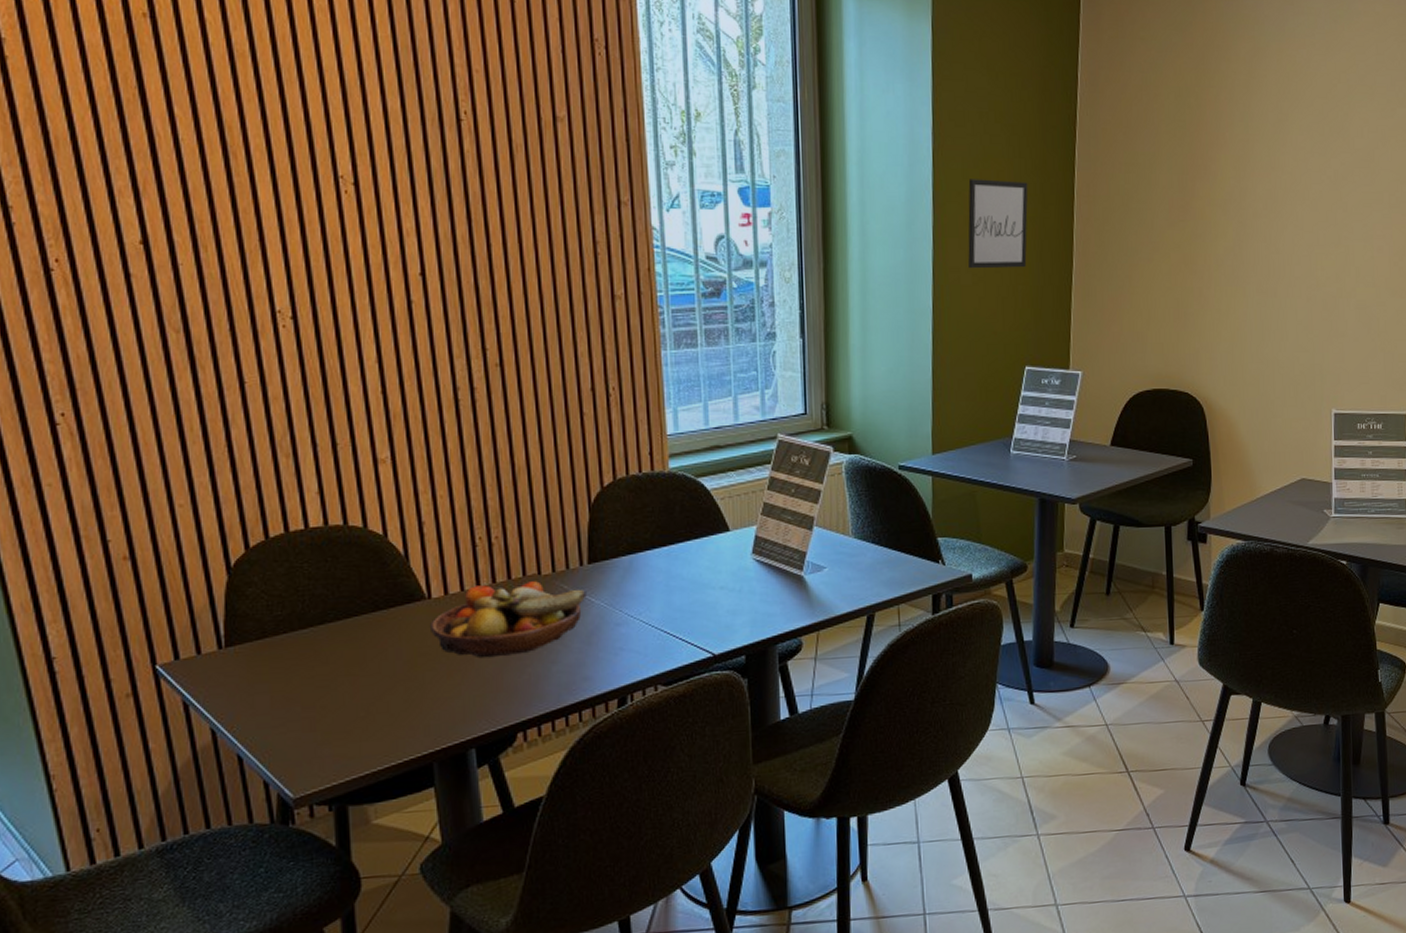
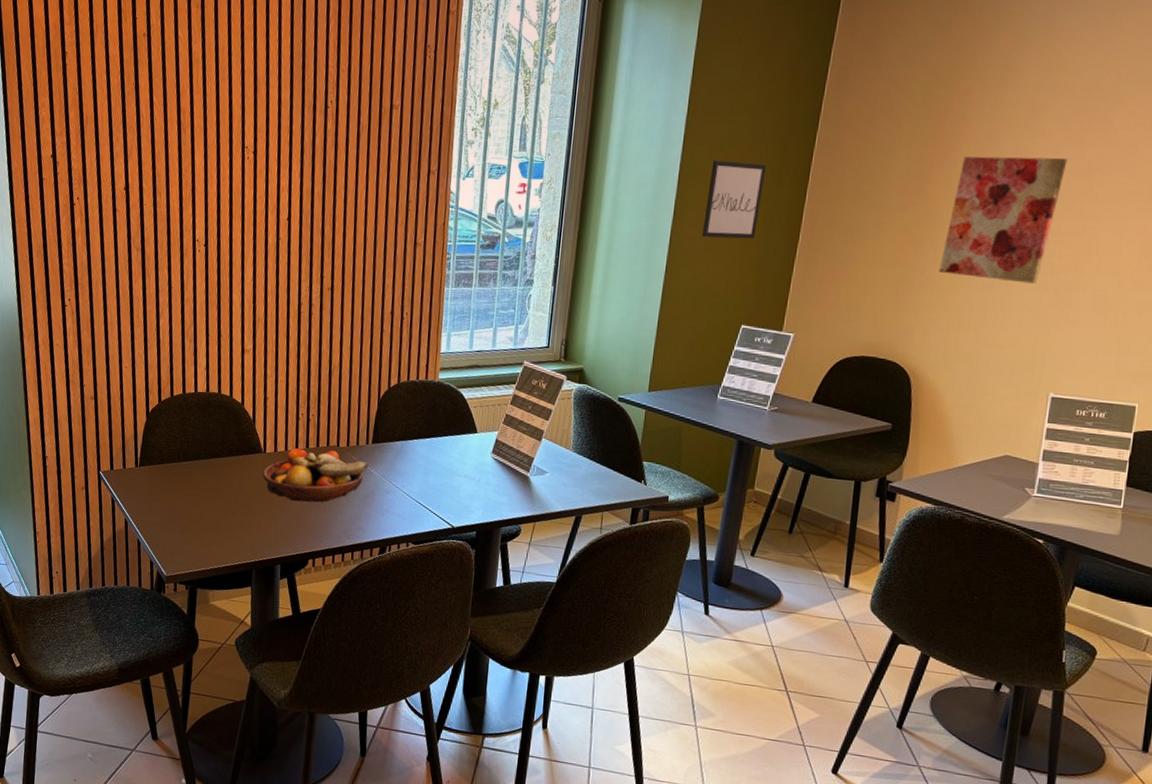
wall art: none [1215,167,1316,298] -> present [939,156,1068,284]

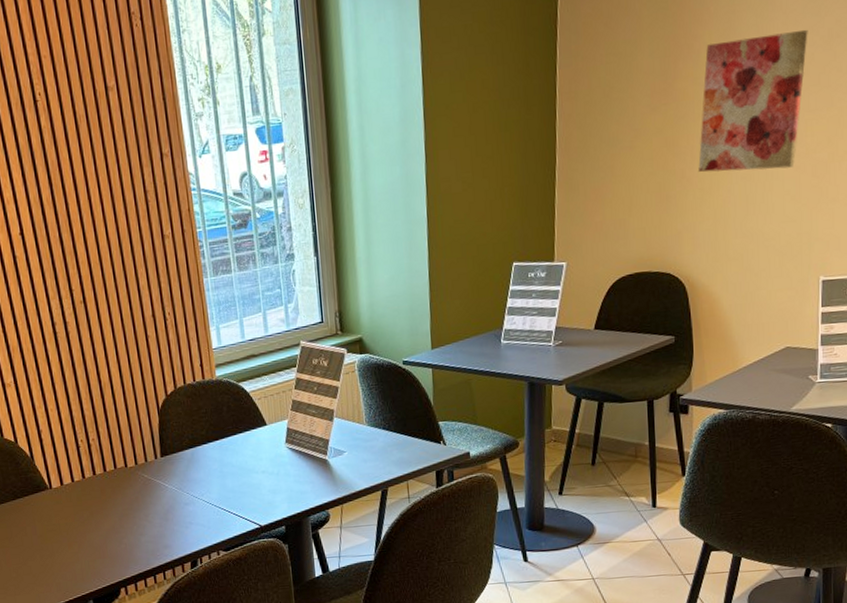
fruit bowl: present [262,448,368,503] -> none [52,472,162,533]
wall art: present [702,160,767,239] -> none [456,87,512,177]

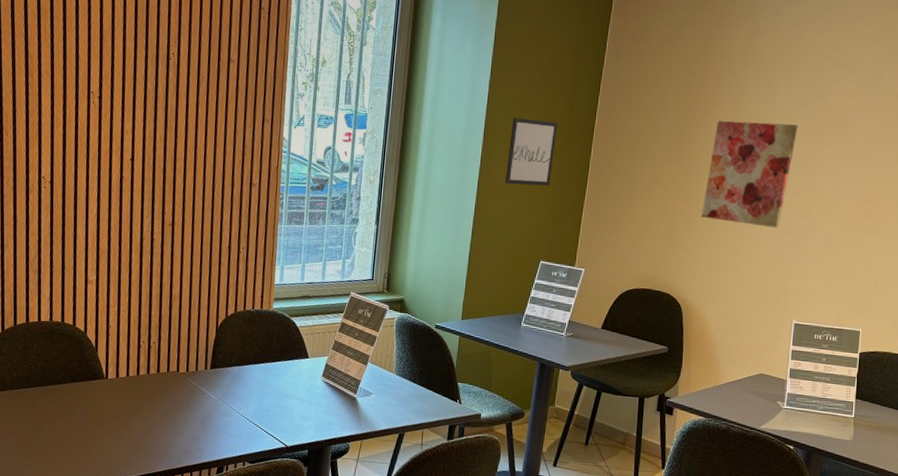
wall art: none [456,87,512,177] -> present [505,117,558,187]

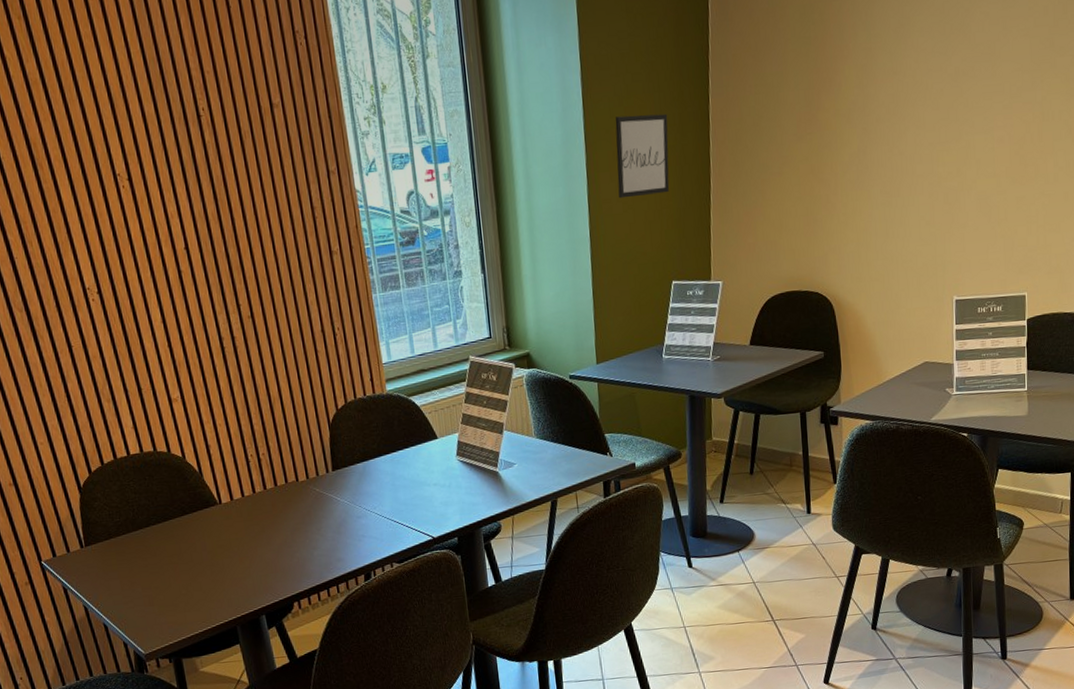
wall art: present [701,121,798,228] -> none [841,67,938,198]

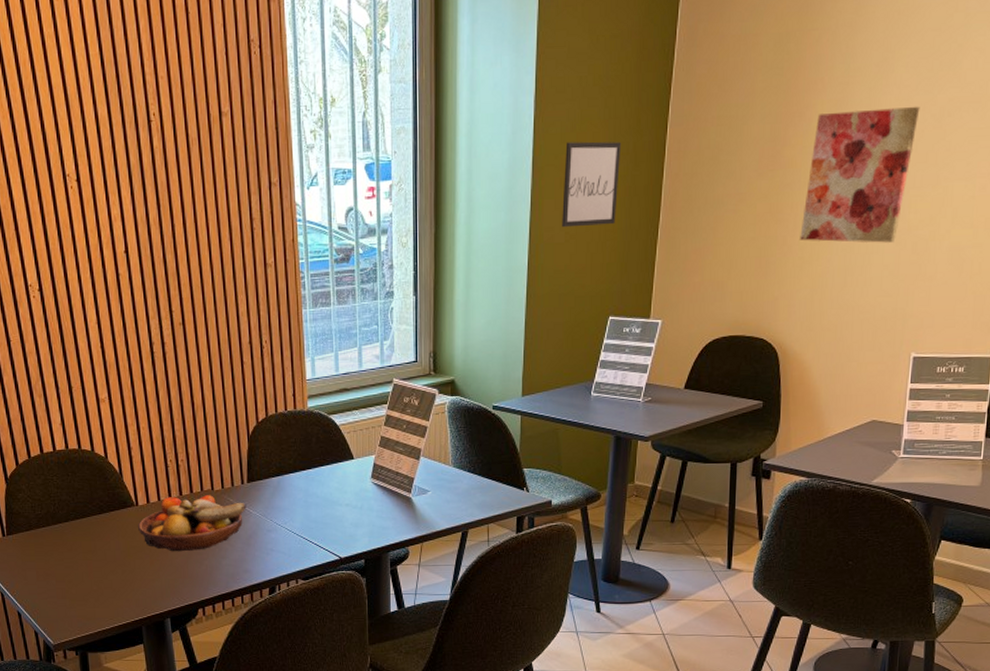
fruit bowl: none [222,486,334,548] -> present [137,495,246,552]
wall art: none [841,67,938,198] -> present [800,106,920,243]

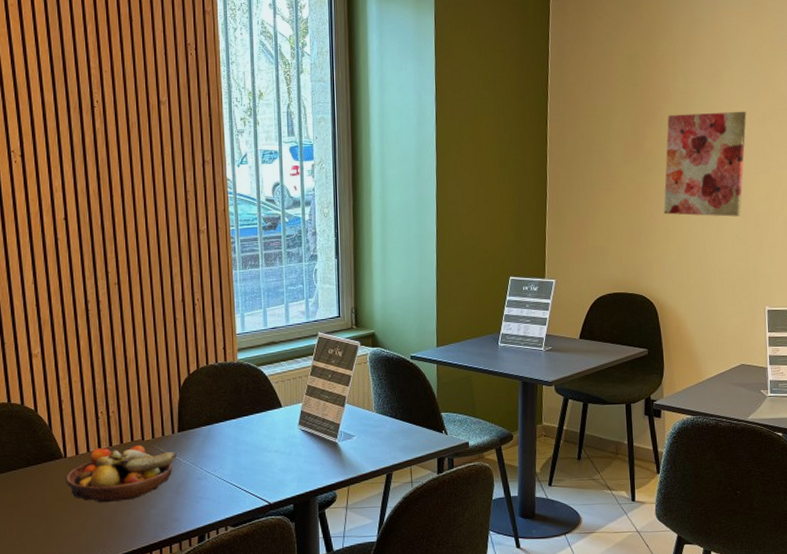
wall art: present [562,141,622,228] -> none [463,132,511,202]

